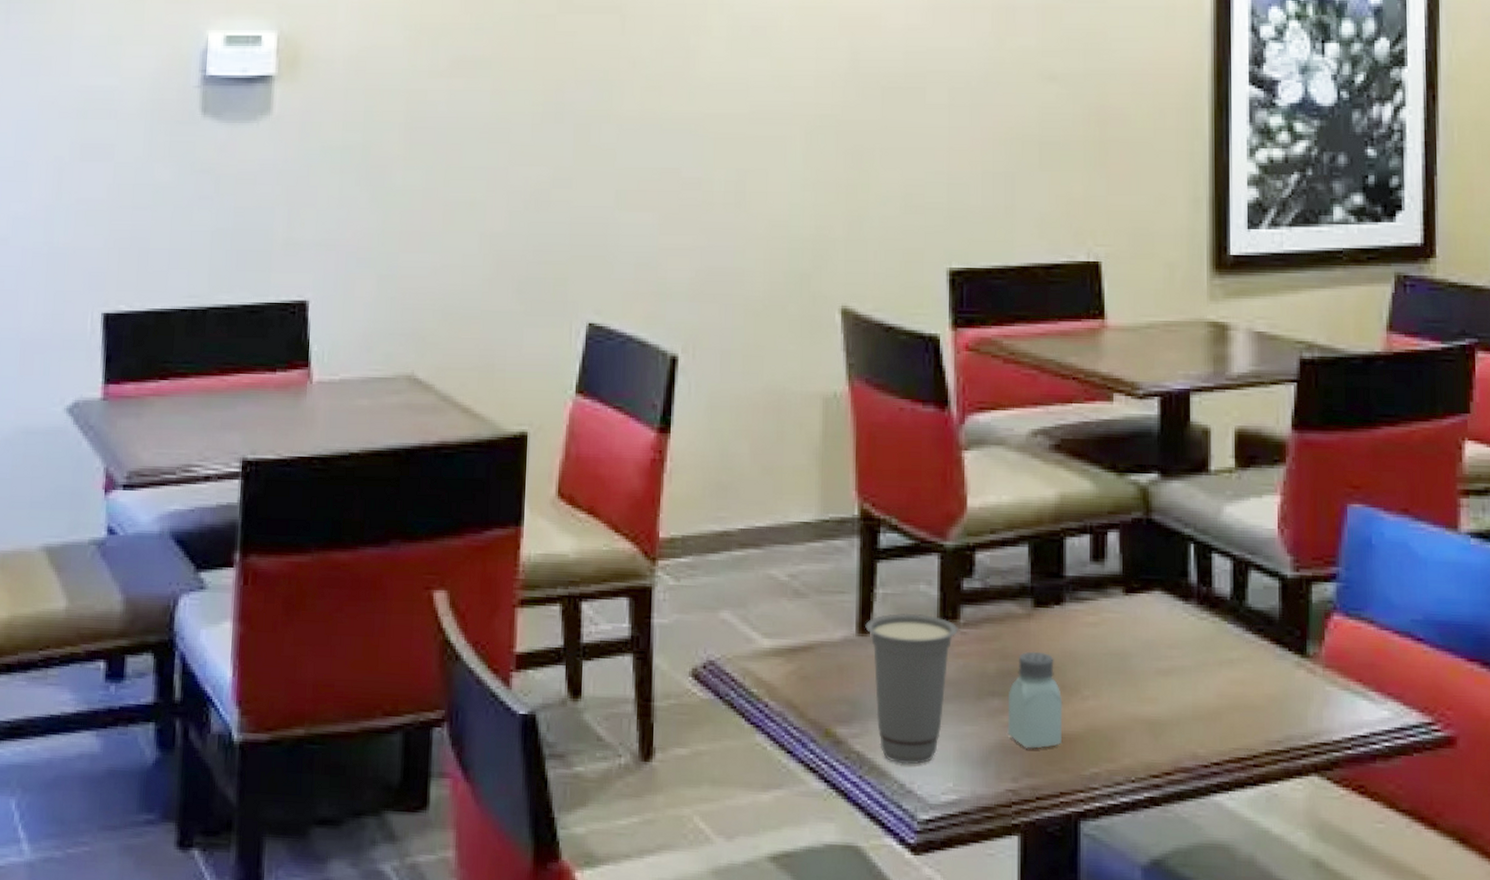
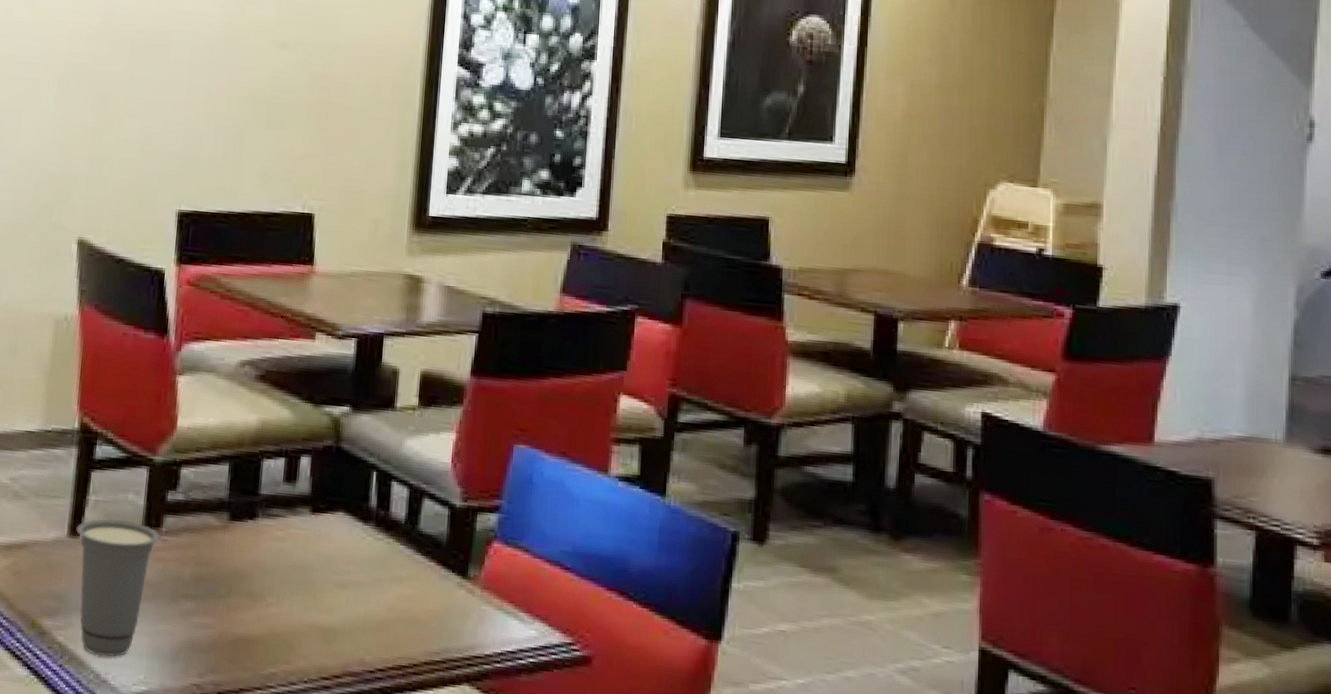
saltshaker: present [1007,651,1063,749] -> none [196,560,249,648]

